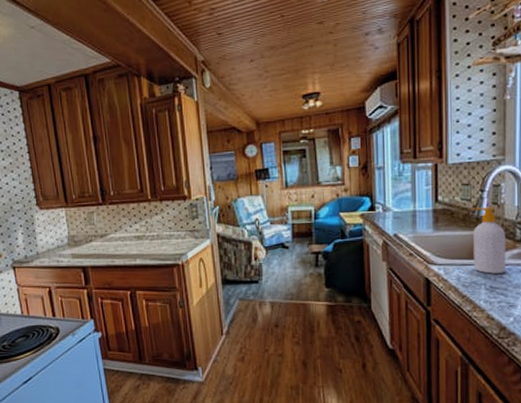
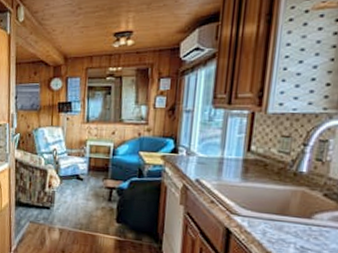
soap bottle: present [469,206,506,274] -> none [284,161,328,235]

